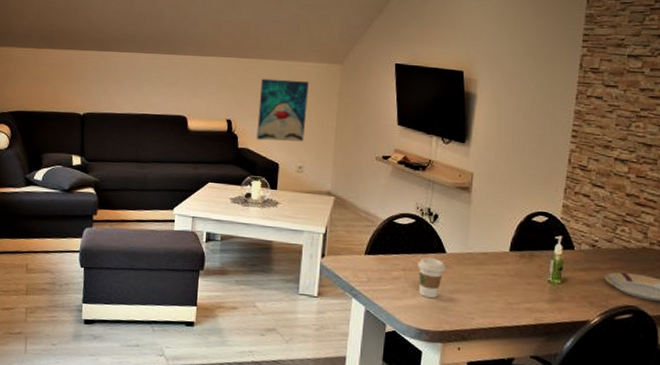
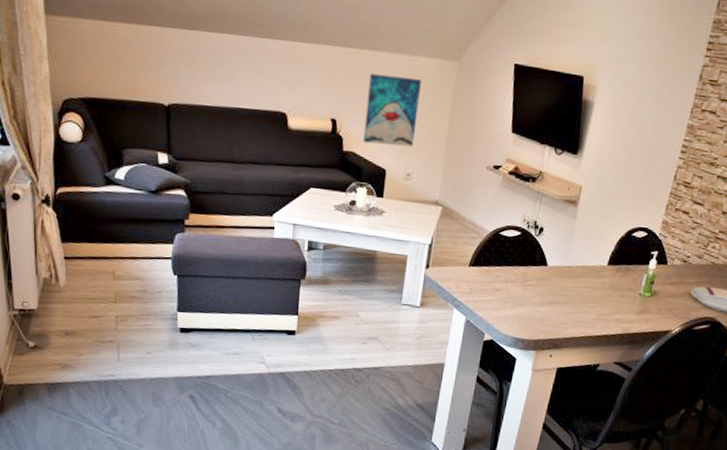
coffee cup: present [418,257,446,299] -> none [518,269,546,310]

